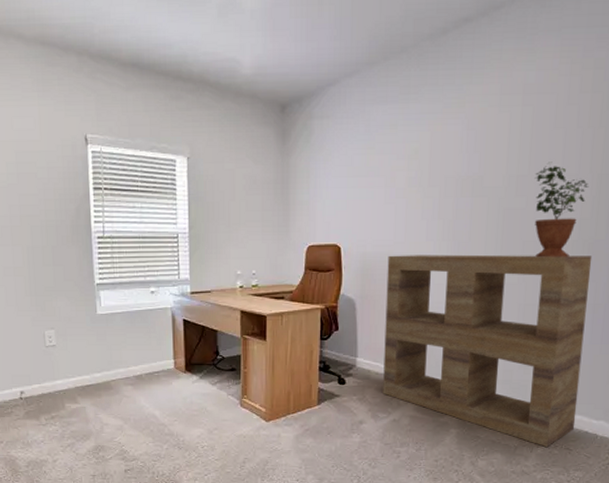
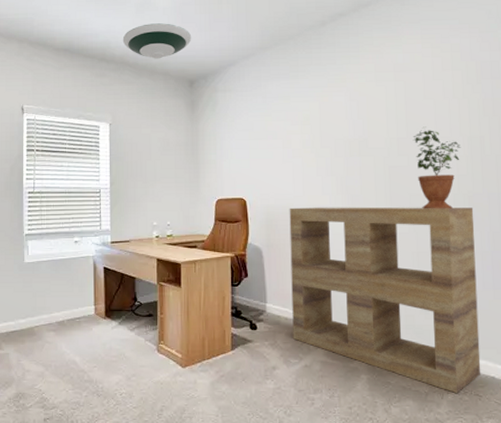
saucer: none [201,30,285,77] -> present [122,23,192,59]

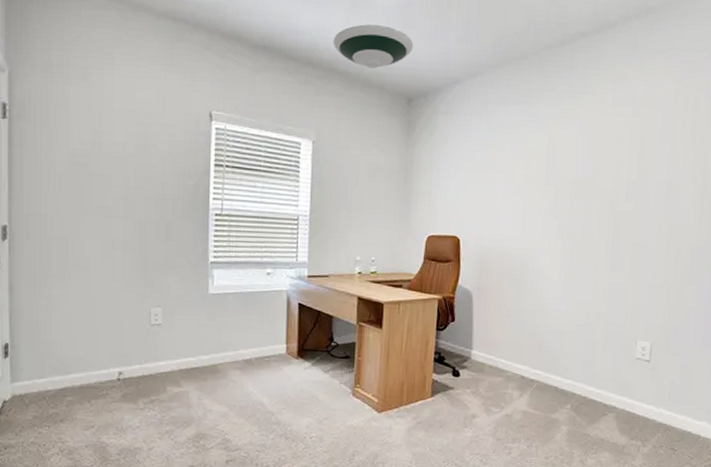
shelving unit: present [289,207,481,394] -> none [496,249,695,448]
potted plant: present [412,126,462,209] -> none [643,170,692,261]

